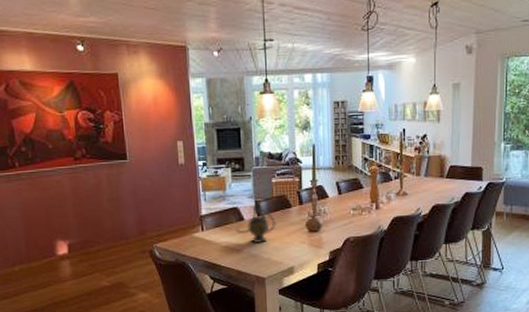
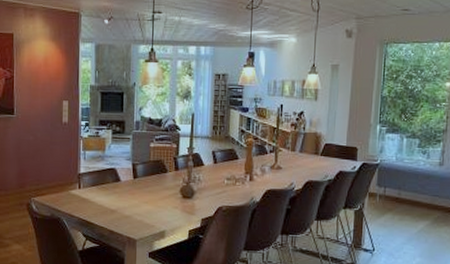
teapot: present [235,202,276,244] -> none [111,164,151,206]

